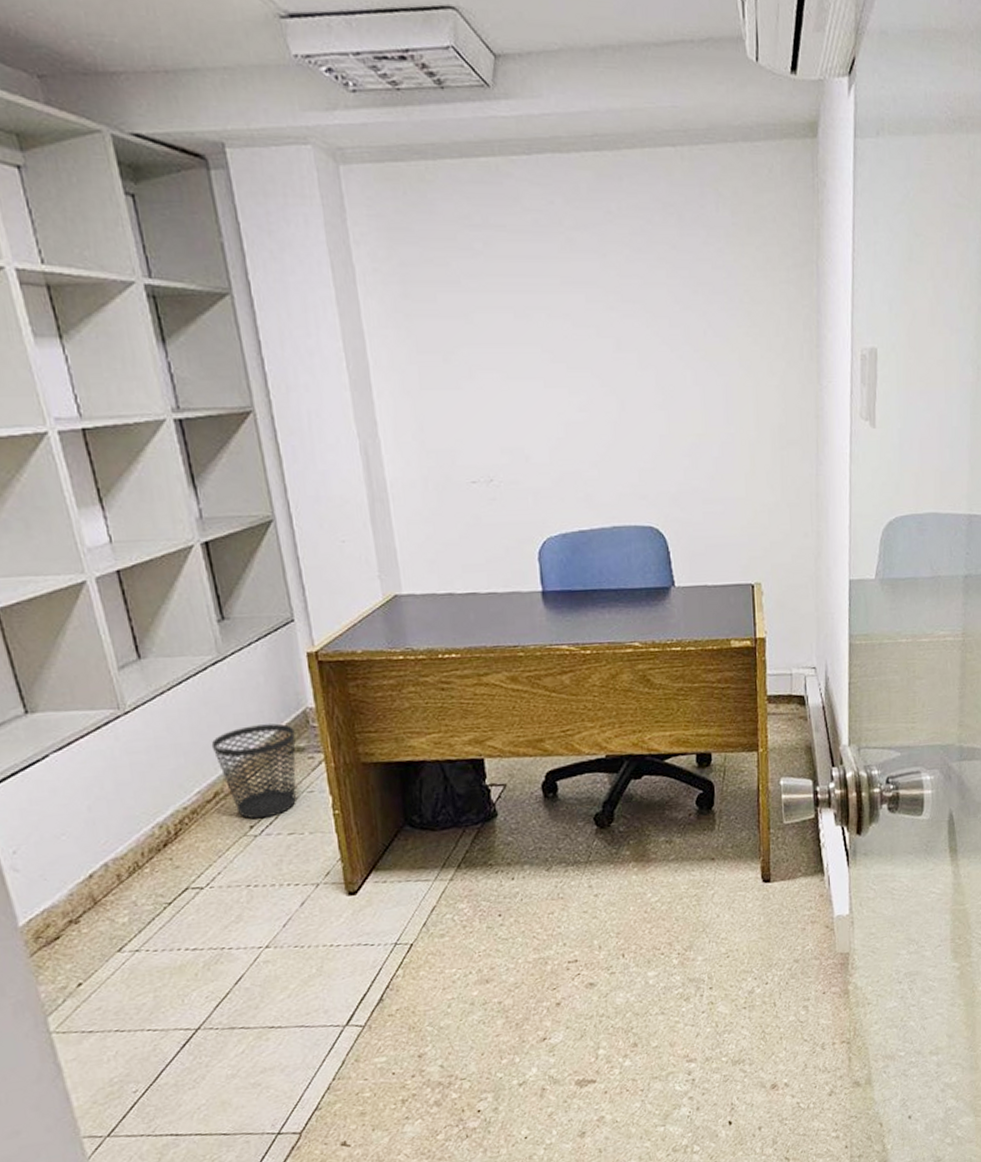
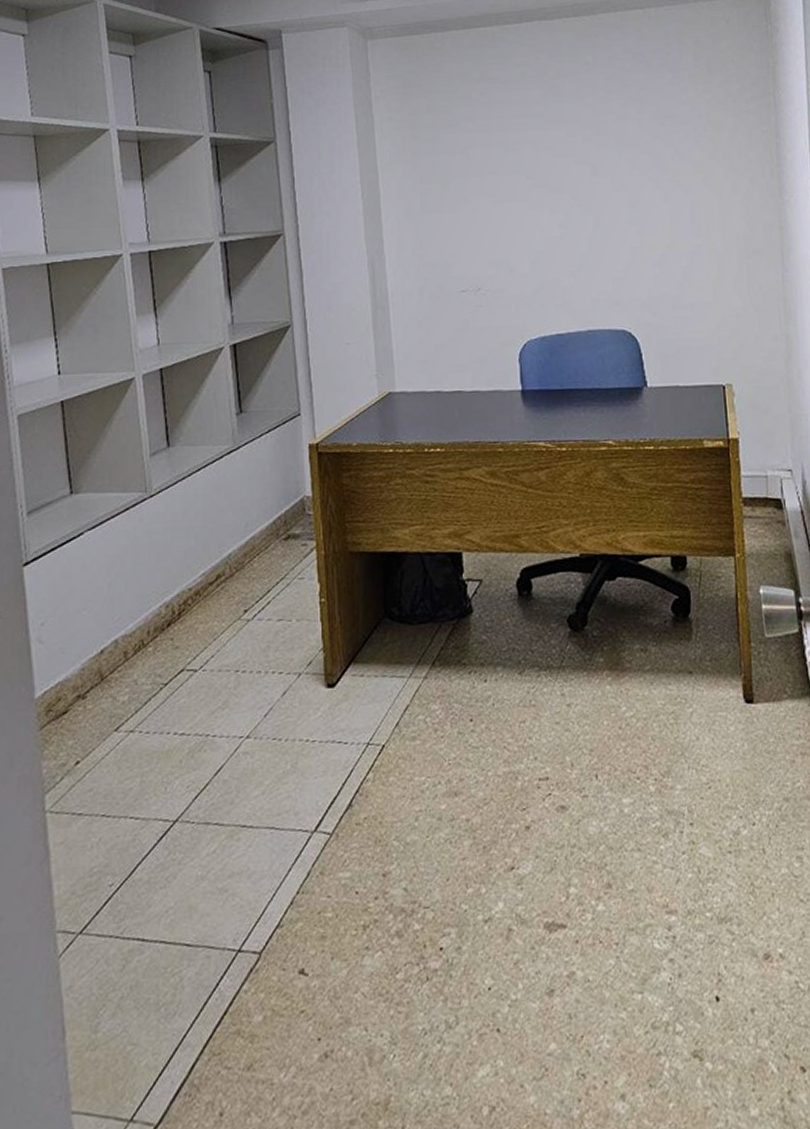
wastebasket: present [211,723,296,819] -> none [219,510,292,603]

